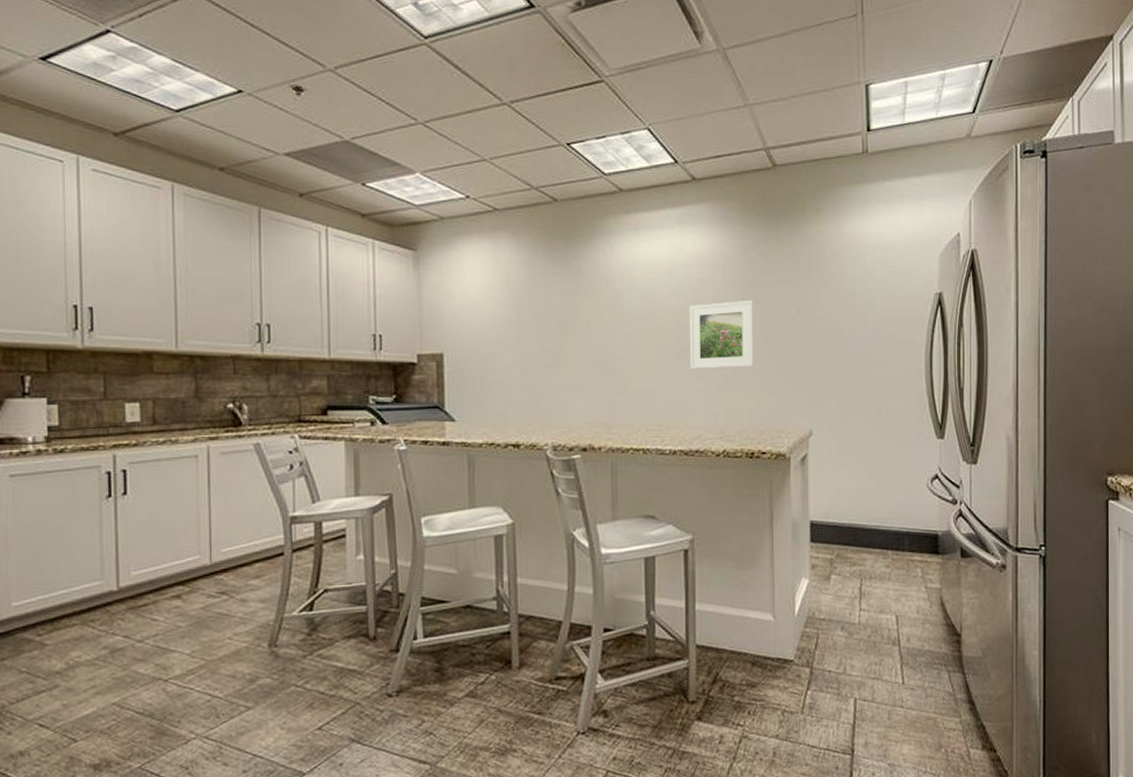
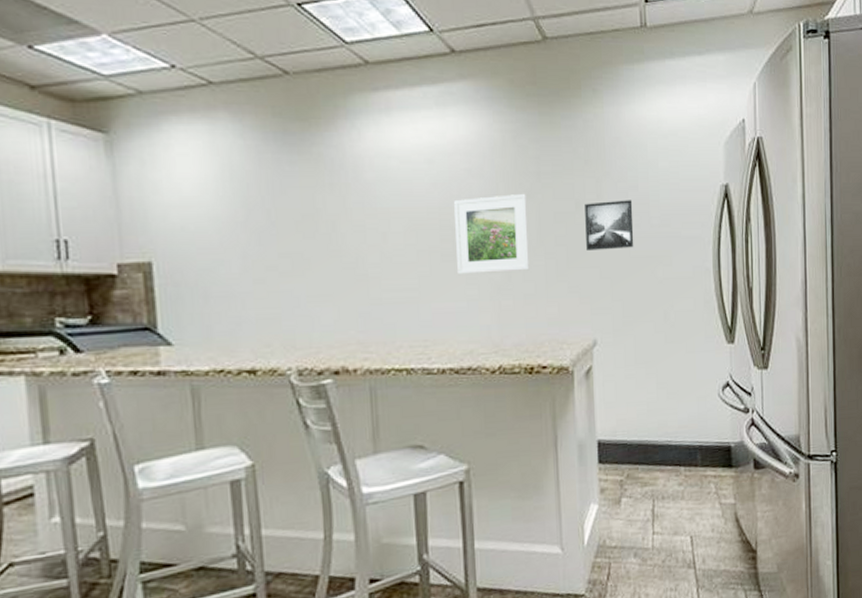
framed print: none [806,306,850,352] -> present [585,200,634,252]

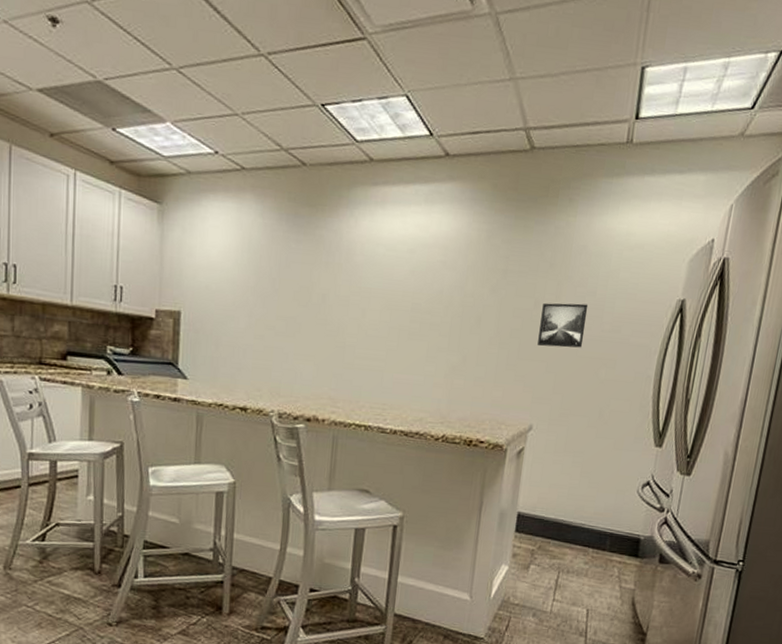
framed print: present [454,193,530,275] -> none [420,287,491,356]

